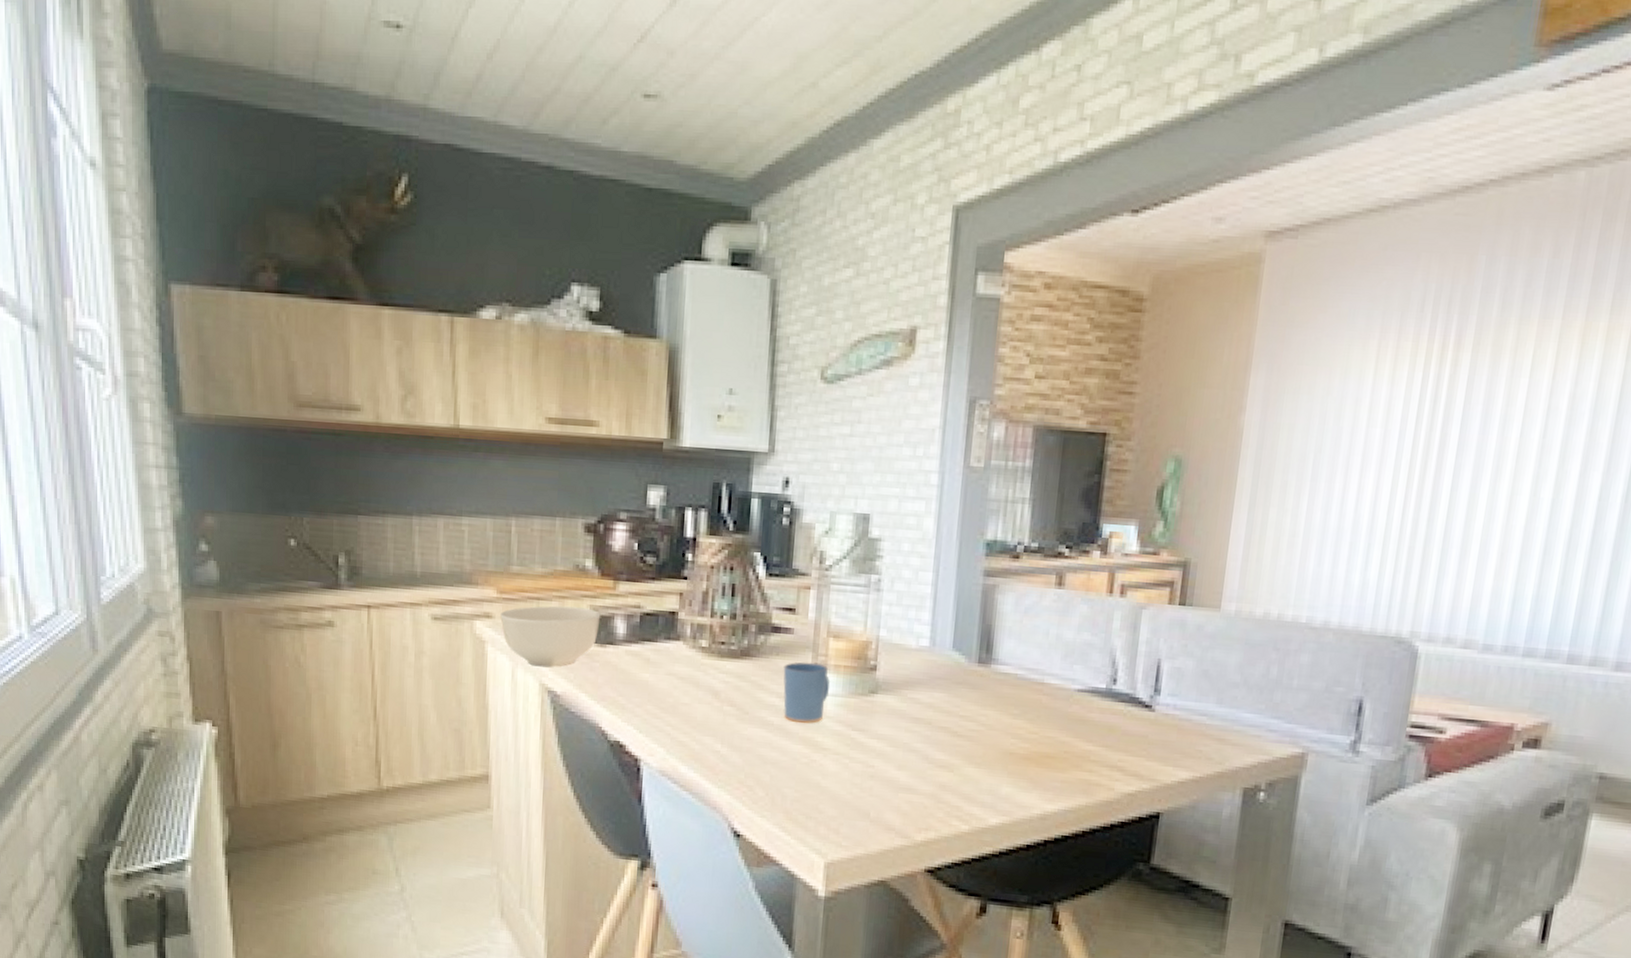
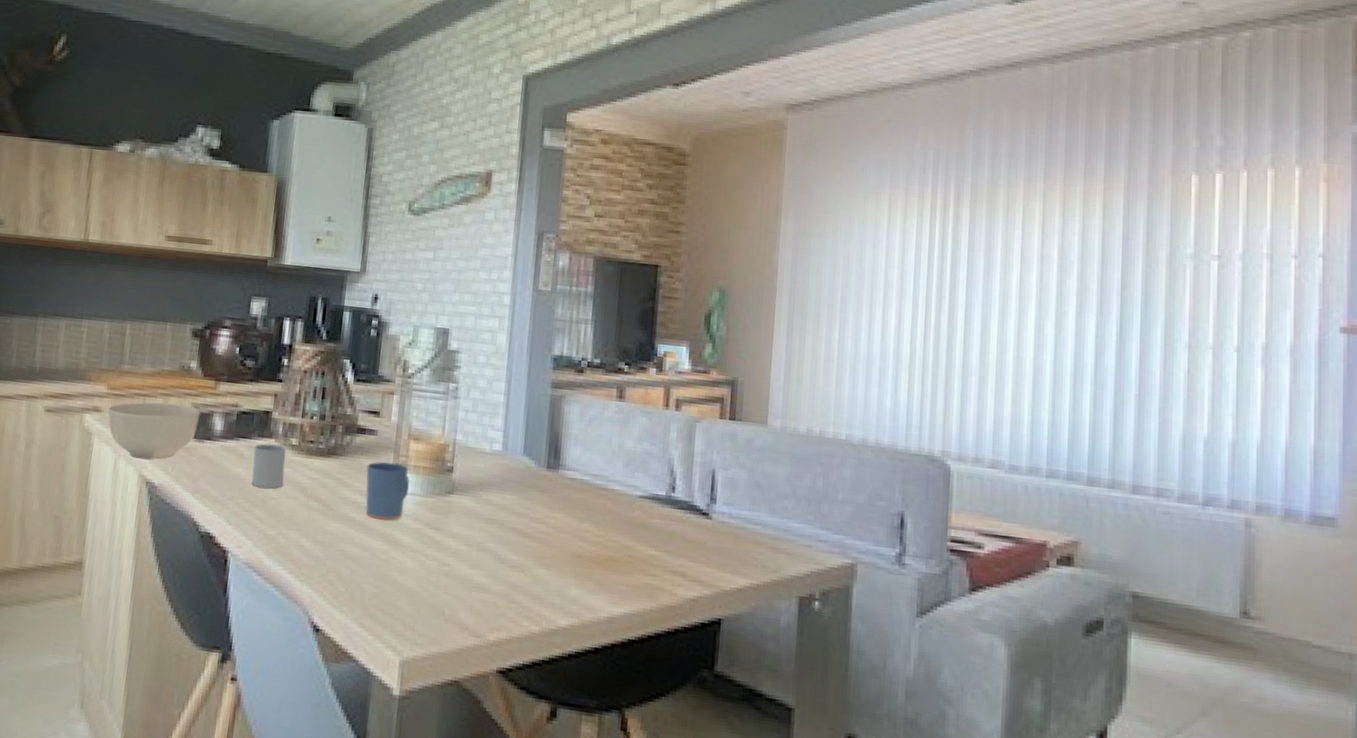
cup: none [660,646,696,695] -> present [252,443,286,489]

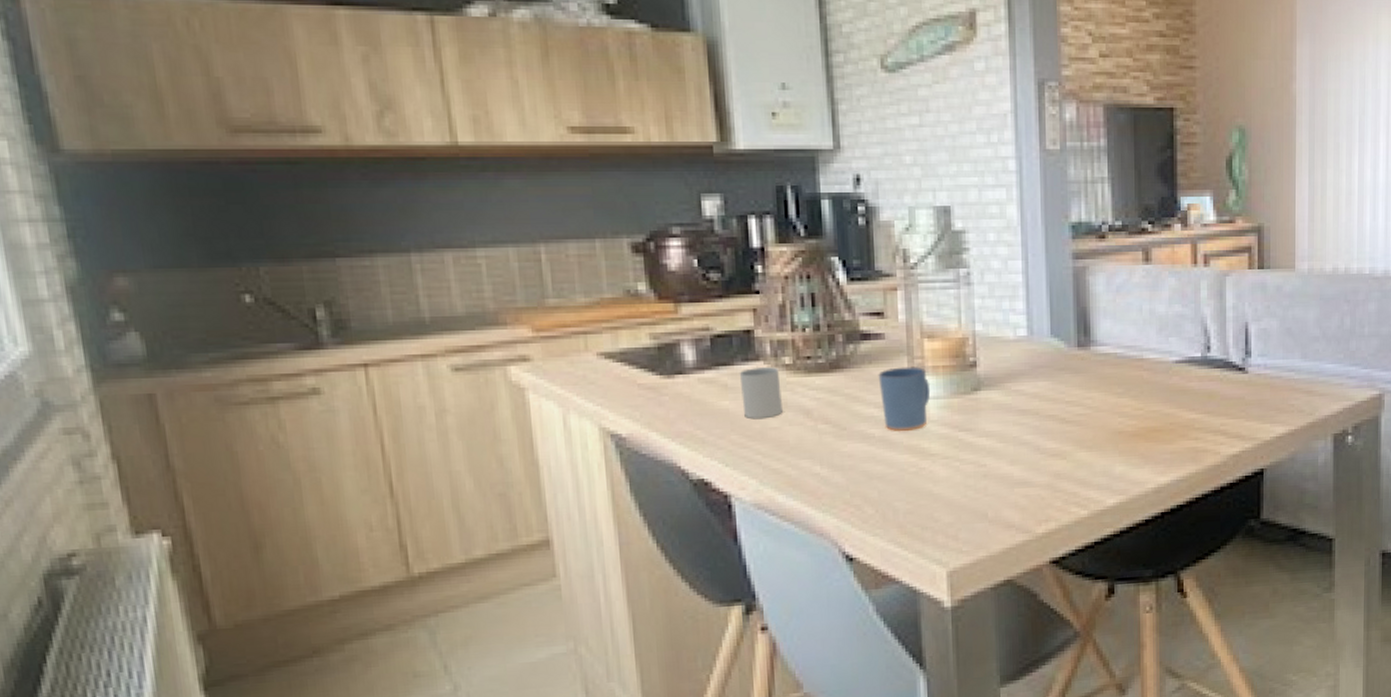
bowl: present [108,402,201,460] -> none [540,337,664,409]

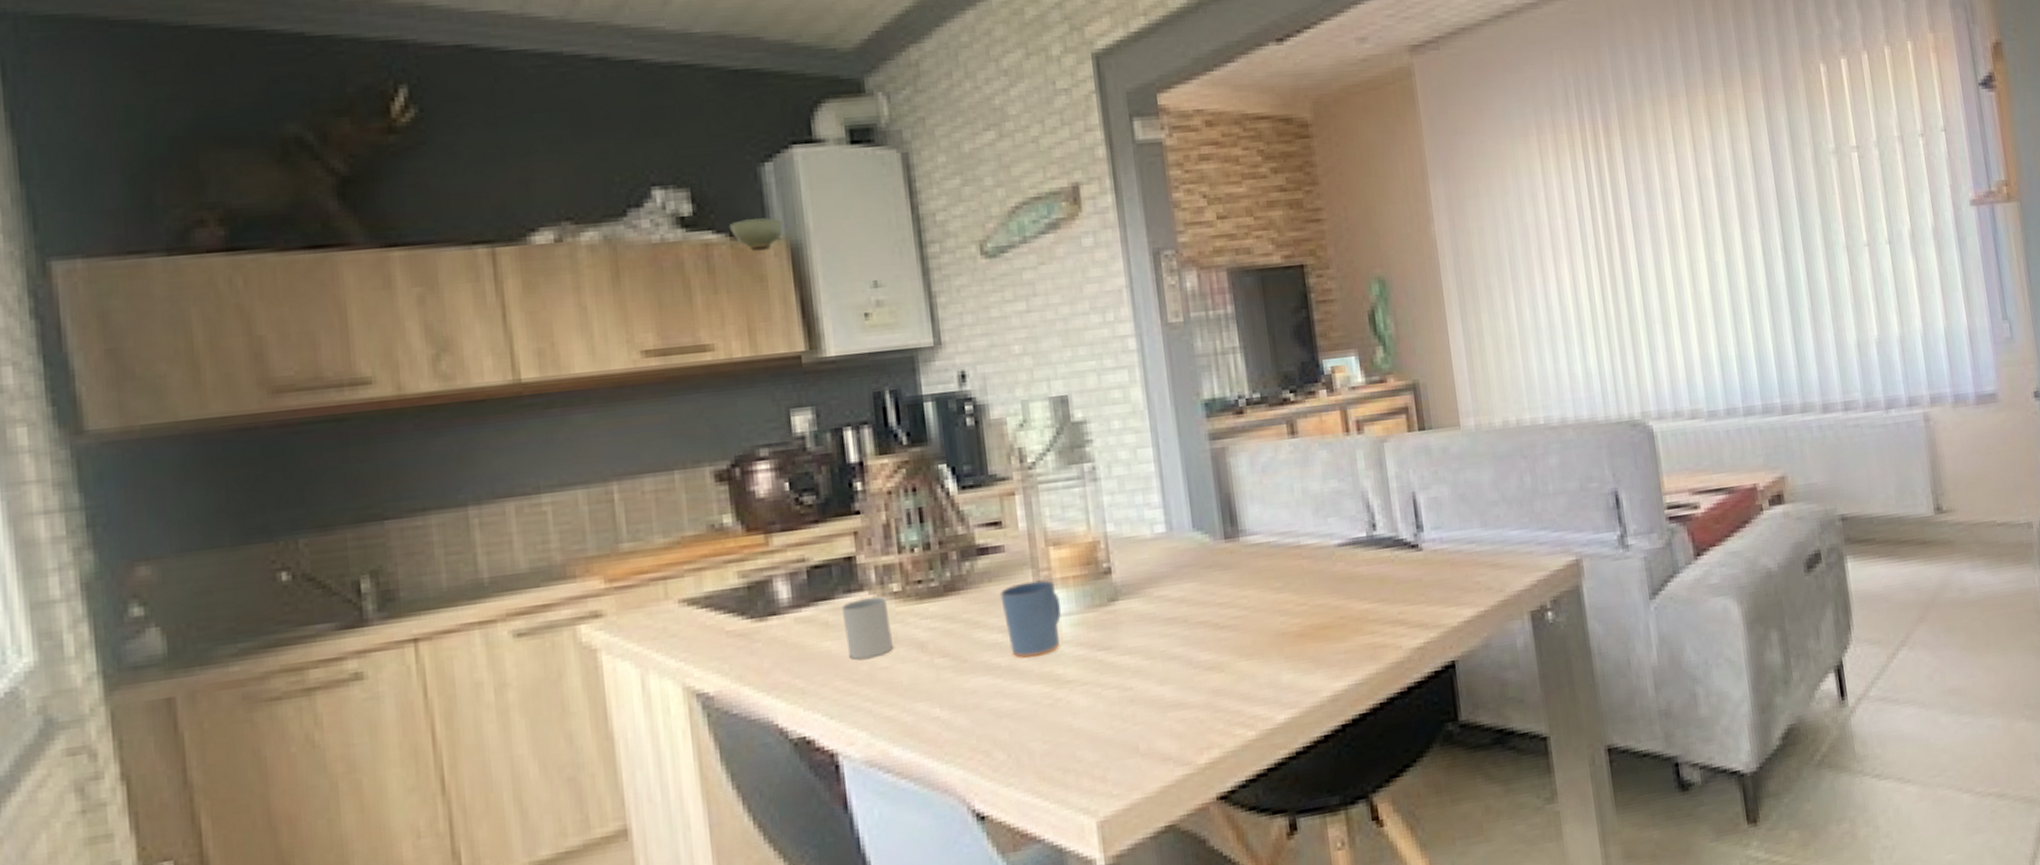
bowl: none [650,13,701,44] -> present [728,218,783,251]

